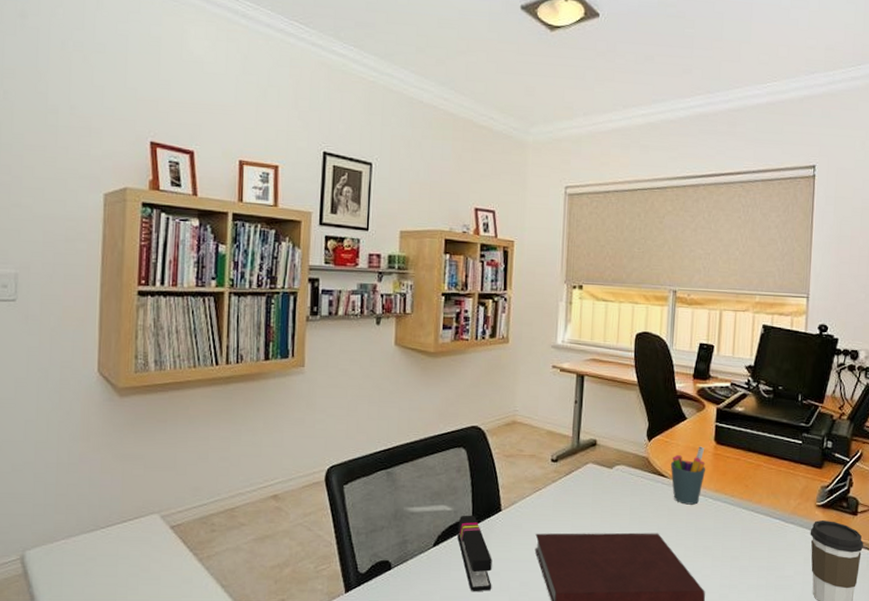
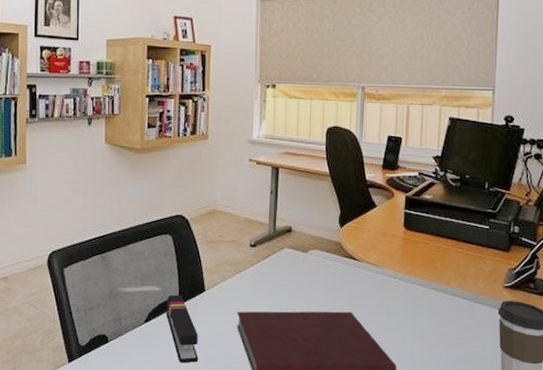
pen holder: present [670,446,705,505] -> none [361,232,395,286]

